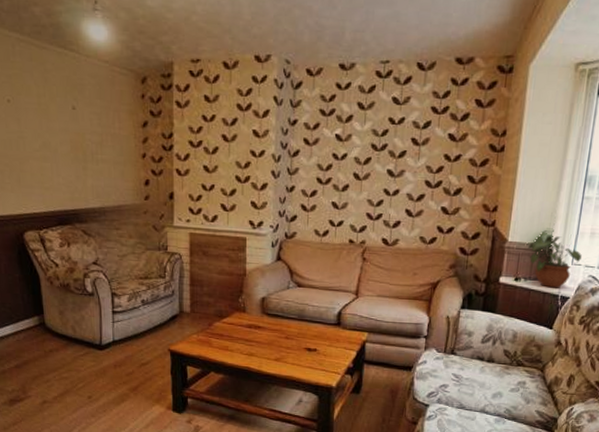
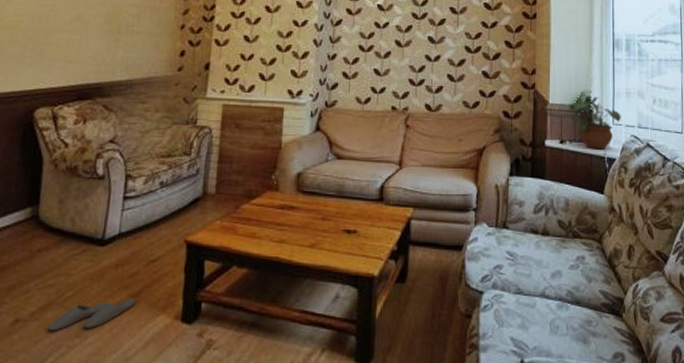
slippers: none [69,390,134,412] -> present [47,297,136,332]

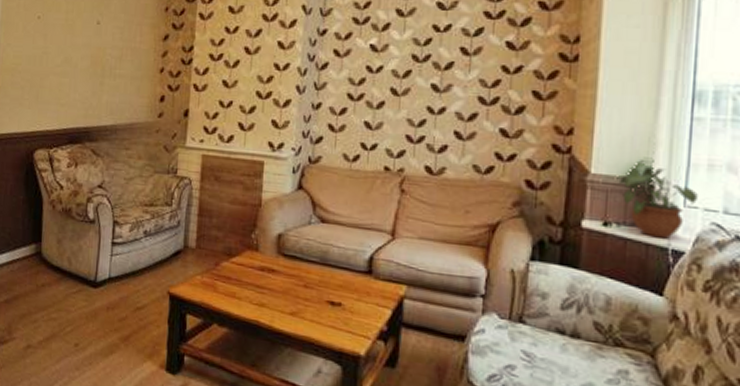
slippers: present [47,297,136,332] -> none [53,340,125,364]

